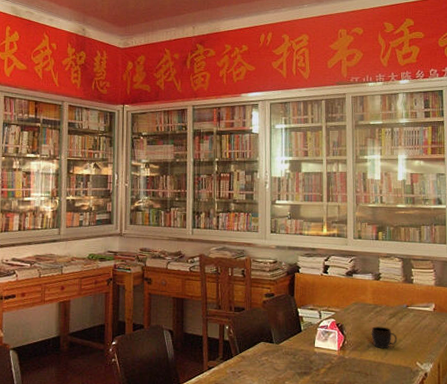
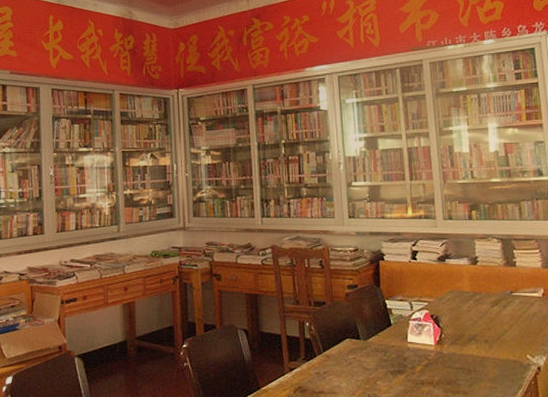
mug: present [371,326,397,349] -> none [471,316,503,342]

